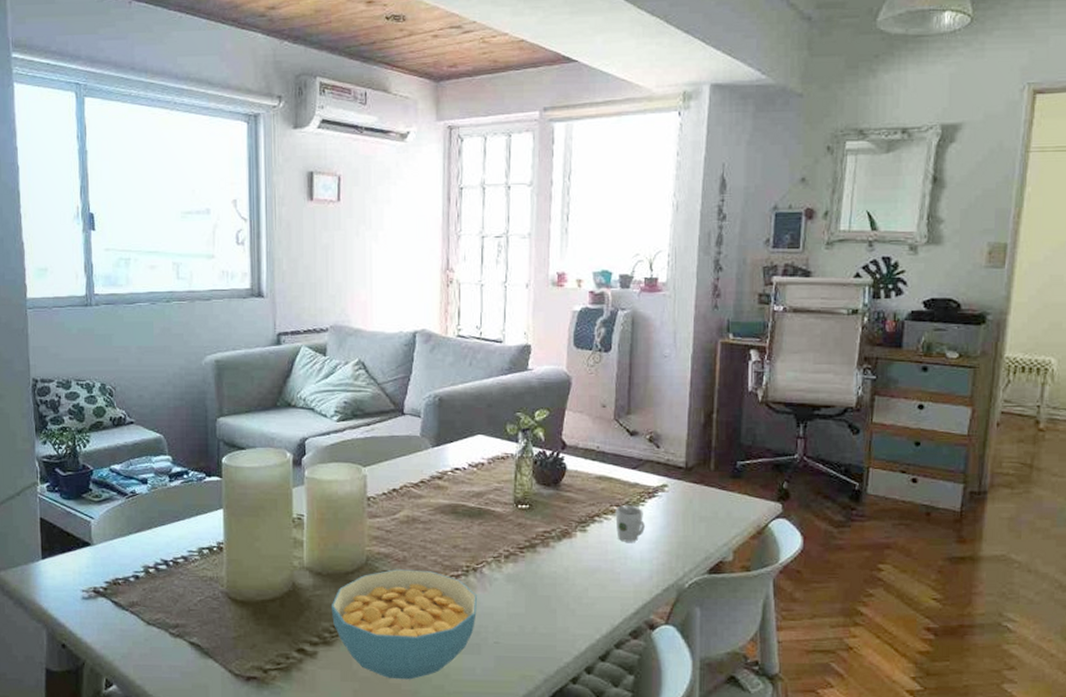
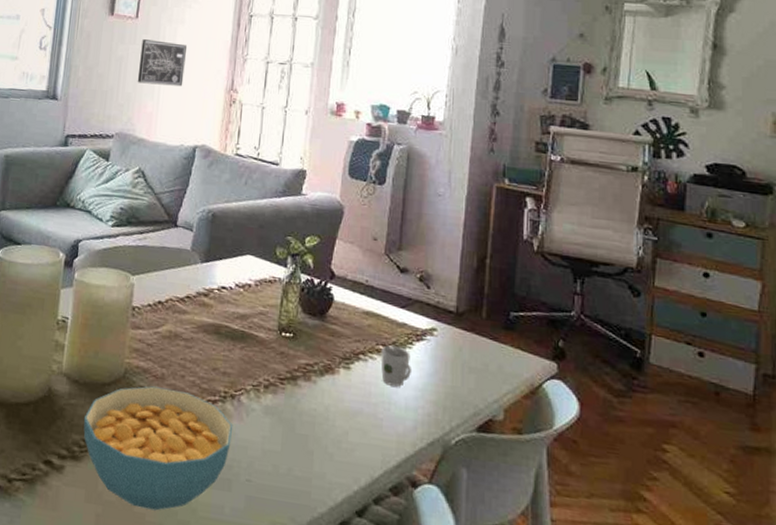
wall art: none [346,224,396,271] -> present [137,39,187,87]

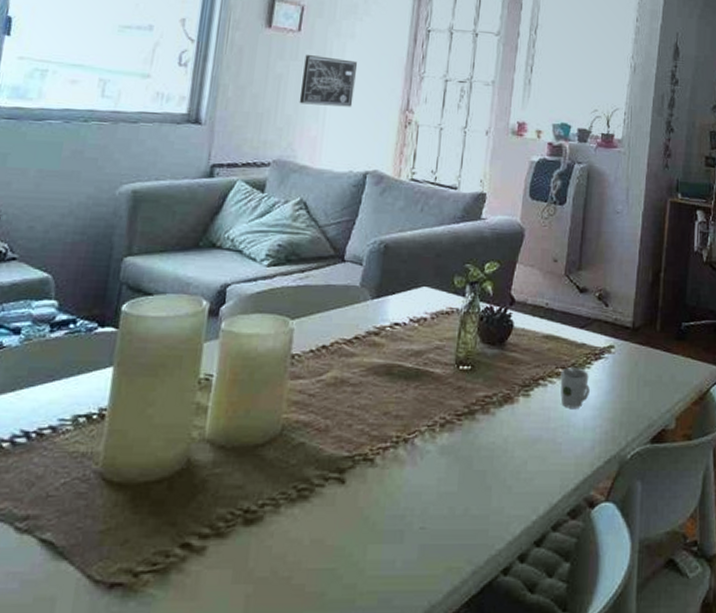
cereal bowl: present [83,386,233,511] -> none [230,441,406,579]

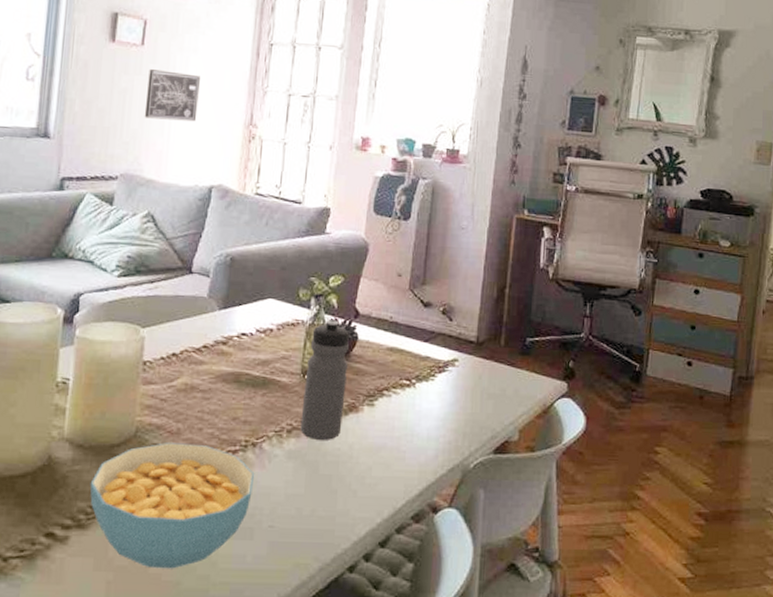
cereal bowl: none [230,441,406,579] -> present [90,442,255,569]
water bottle: none [454,307,505,434] -> present [300,320,349,440]
cup: present [560,367,590,408] -> none [404,379,433,419]

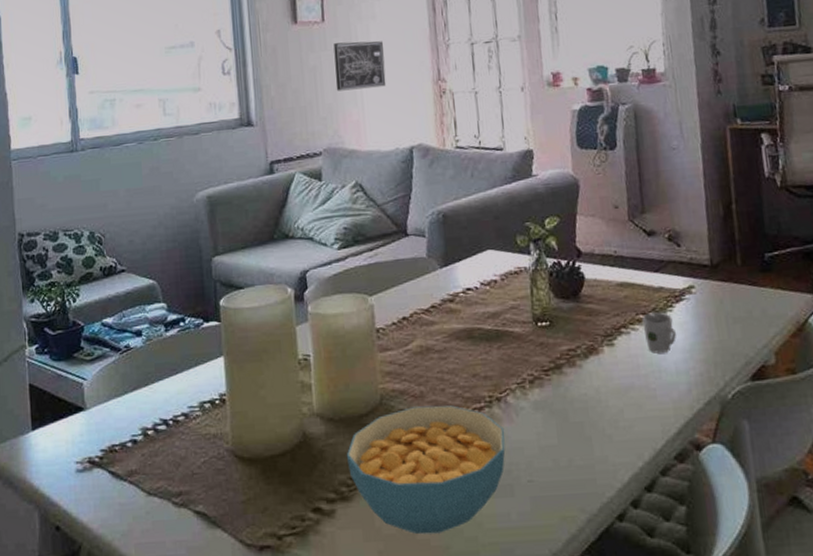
water bottle: present [300,320,349,440] -> none [537,262,585,388]
cup: none [404,379,433,419] -> present [642,312,676,353]

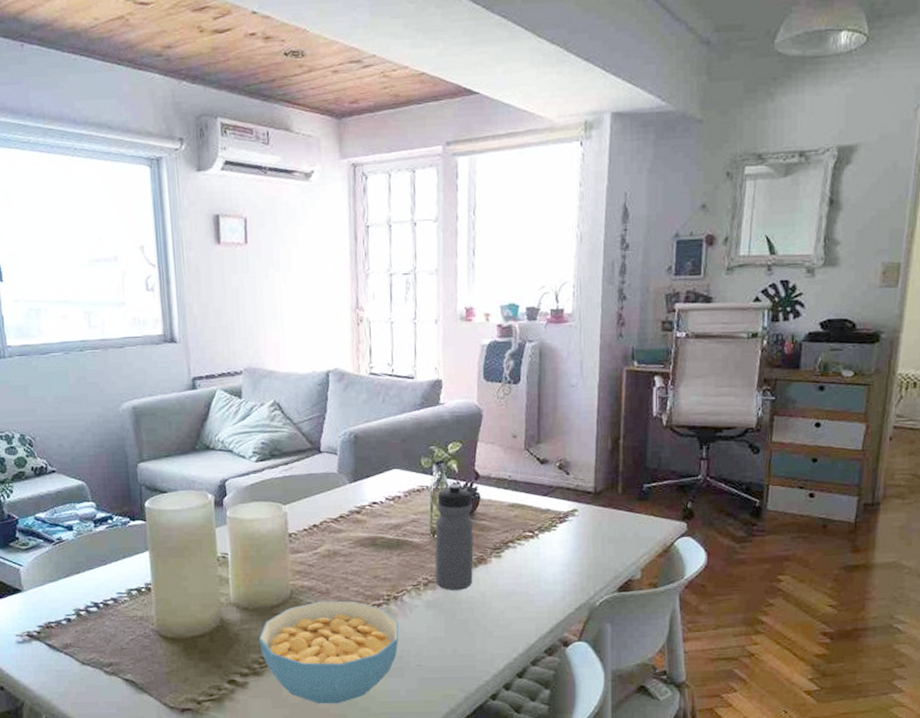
wall art: present [333,41,386,91] -> none [256,265,306,314]
water bottle: none [537,262,585,388] -> present [435,483,474,590]
cup: present [642,312,676,353] -> none [528,530,557,565]

